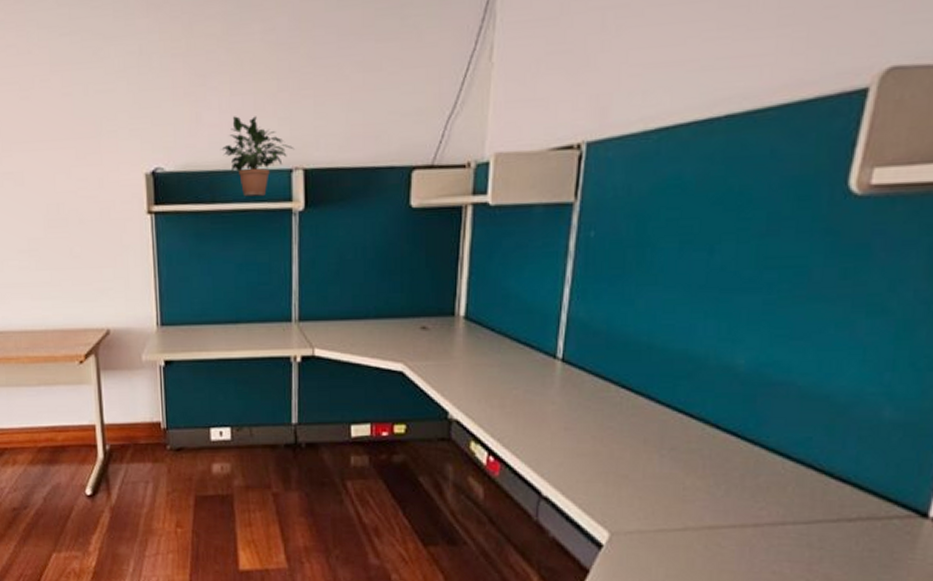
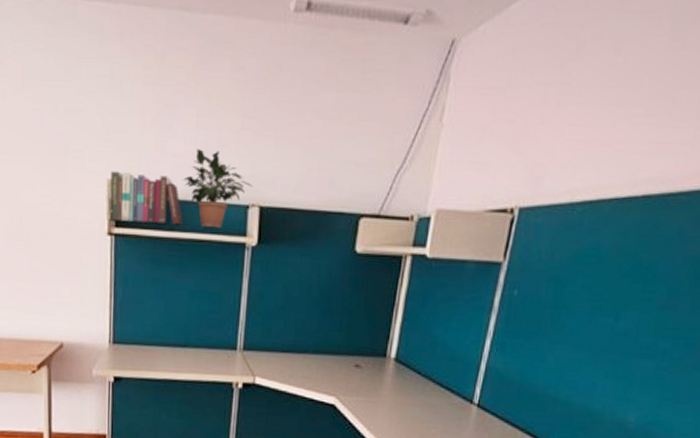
books: none [142,147,225,200] -> present [105,171,184,226]

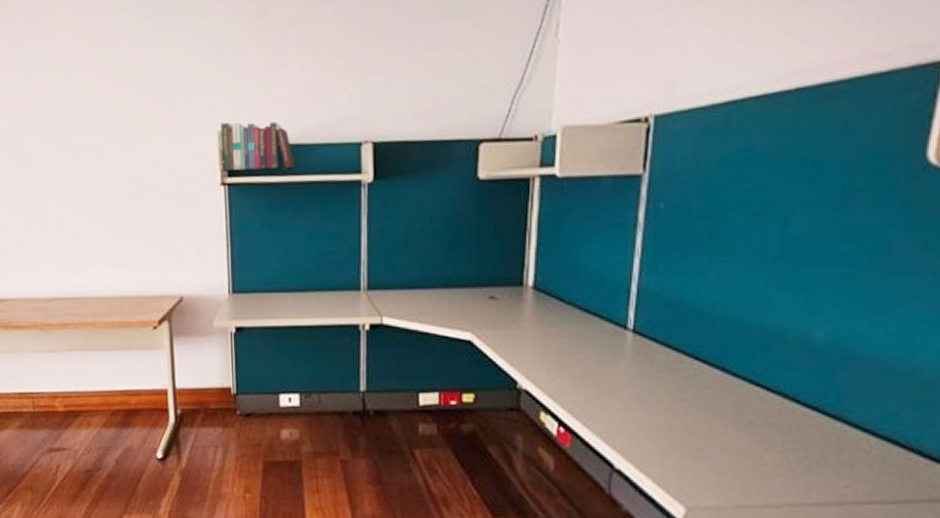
potted plant: present [183,149,253,230] -> none [293,92,364,170]

